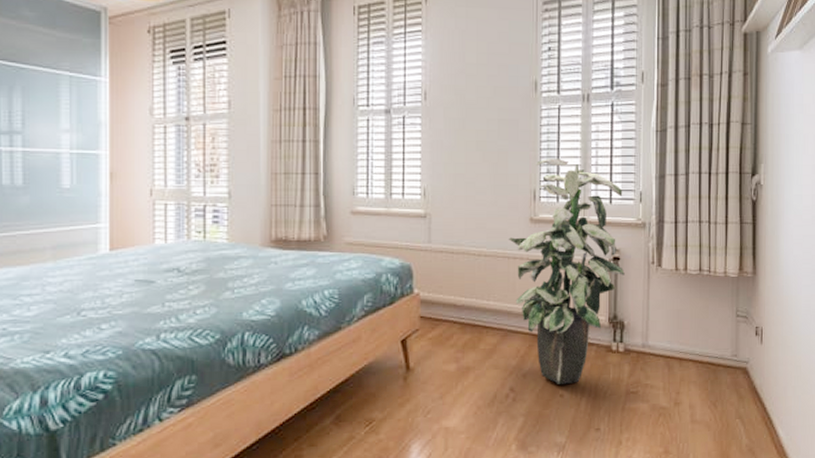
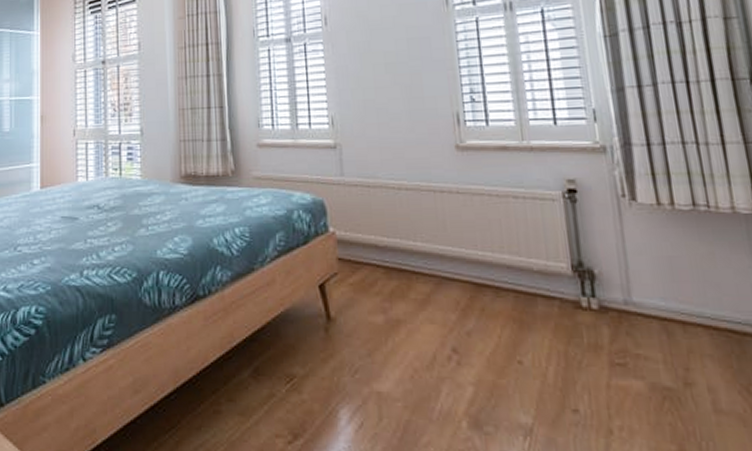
indoor plant: present [508,159,625,385] -> none [431,76,586,349]

